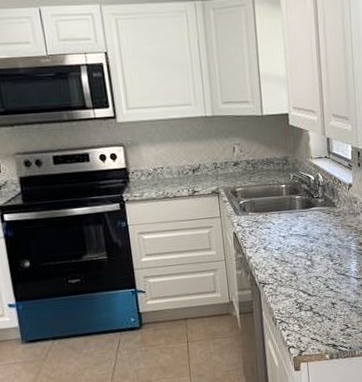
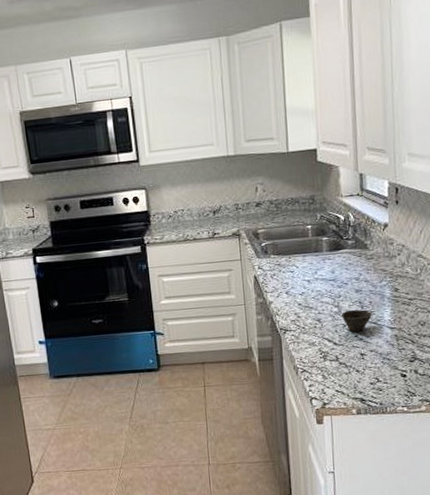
cup: none [313,262,341,284] -> present [341,309,372,332]

